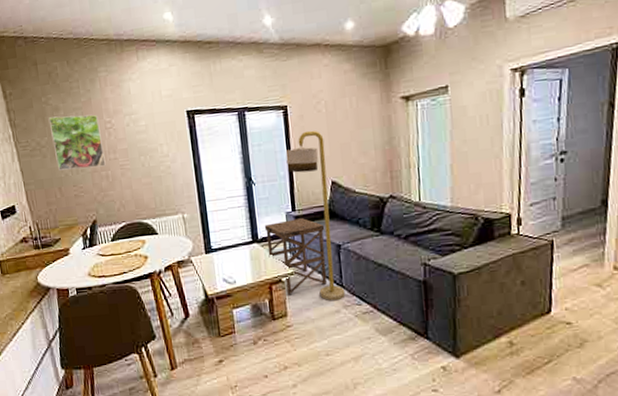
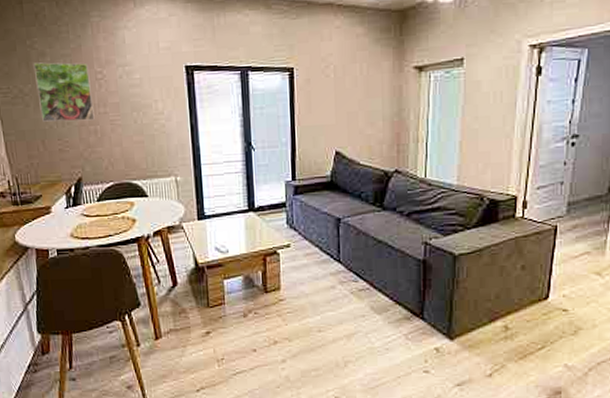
side table: present [264,218,327,295] -> none [261,189,325,268]
floor lamp: present [285,130,346,301] -> none [289,96,342,276]

